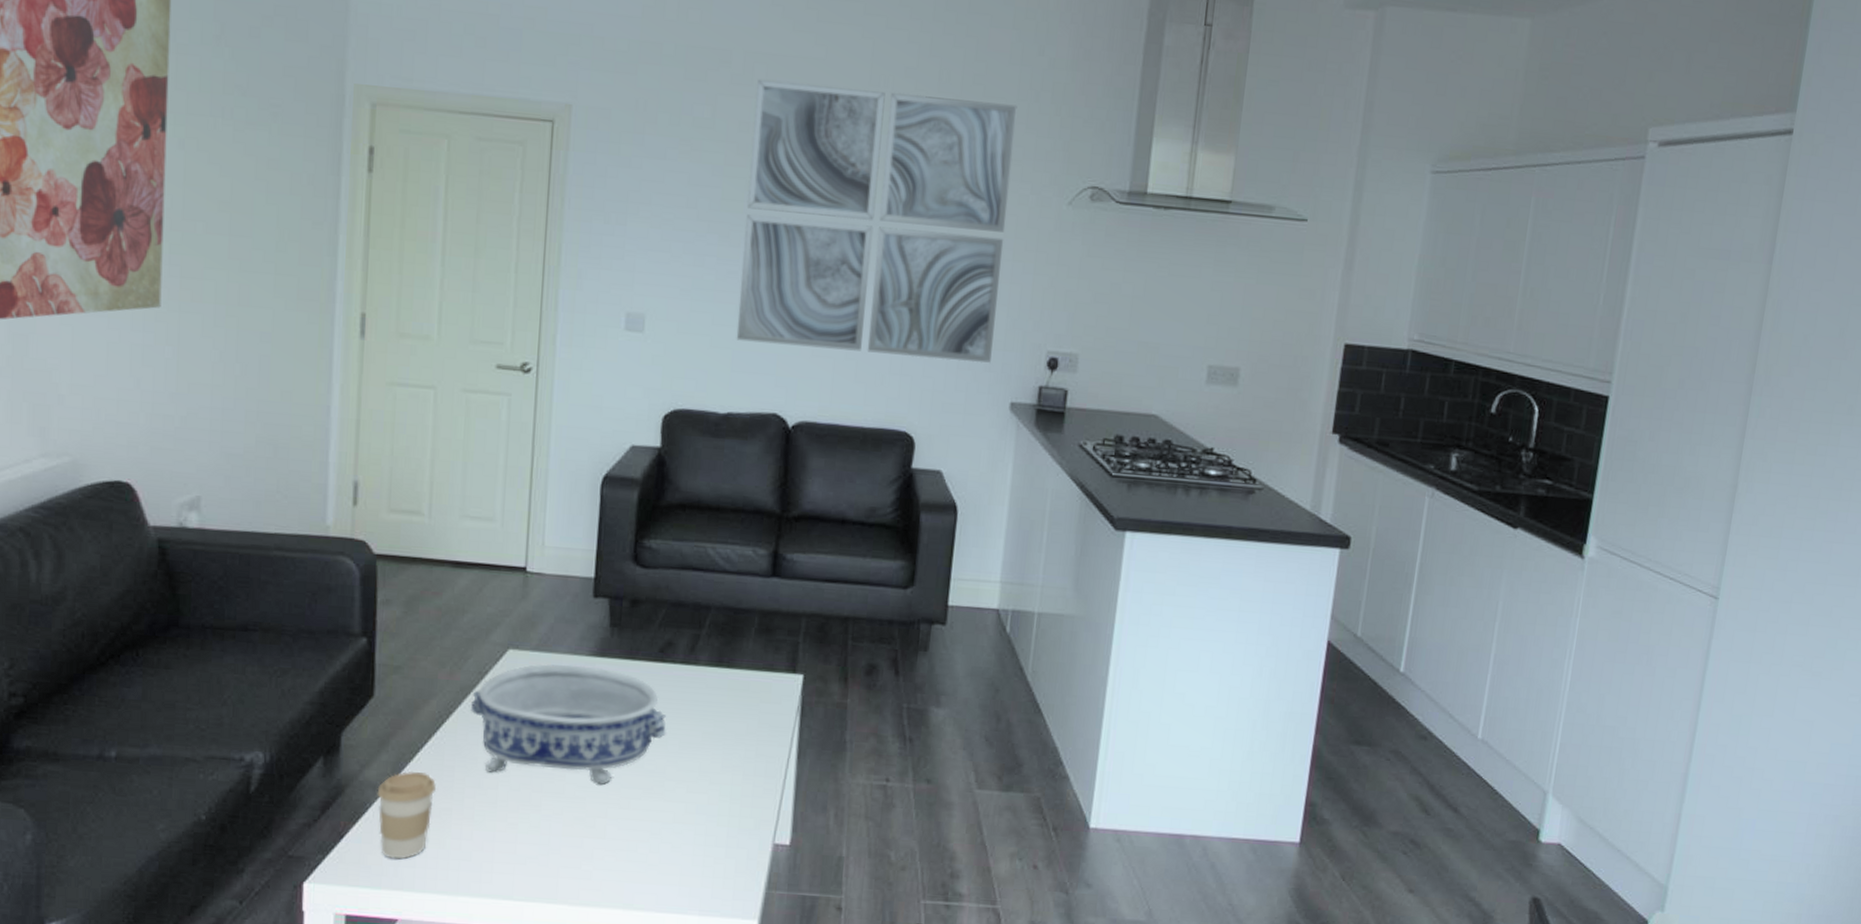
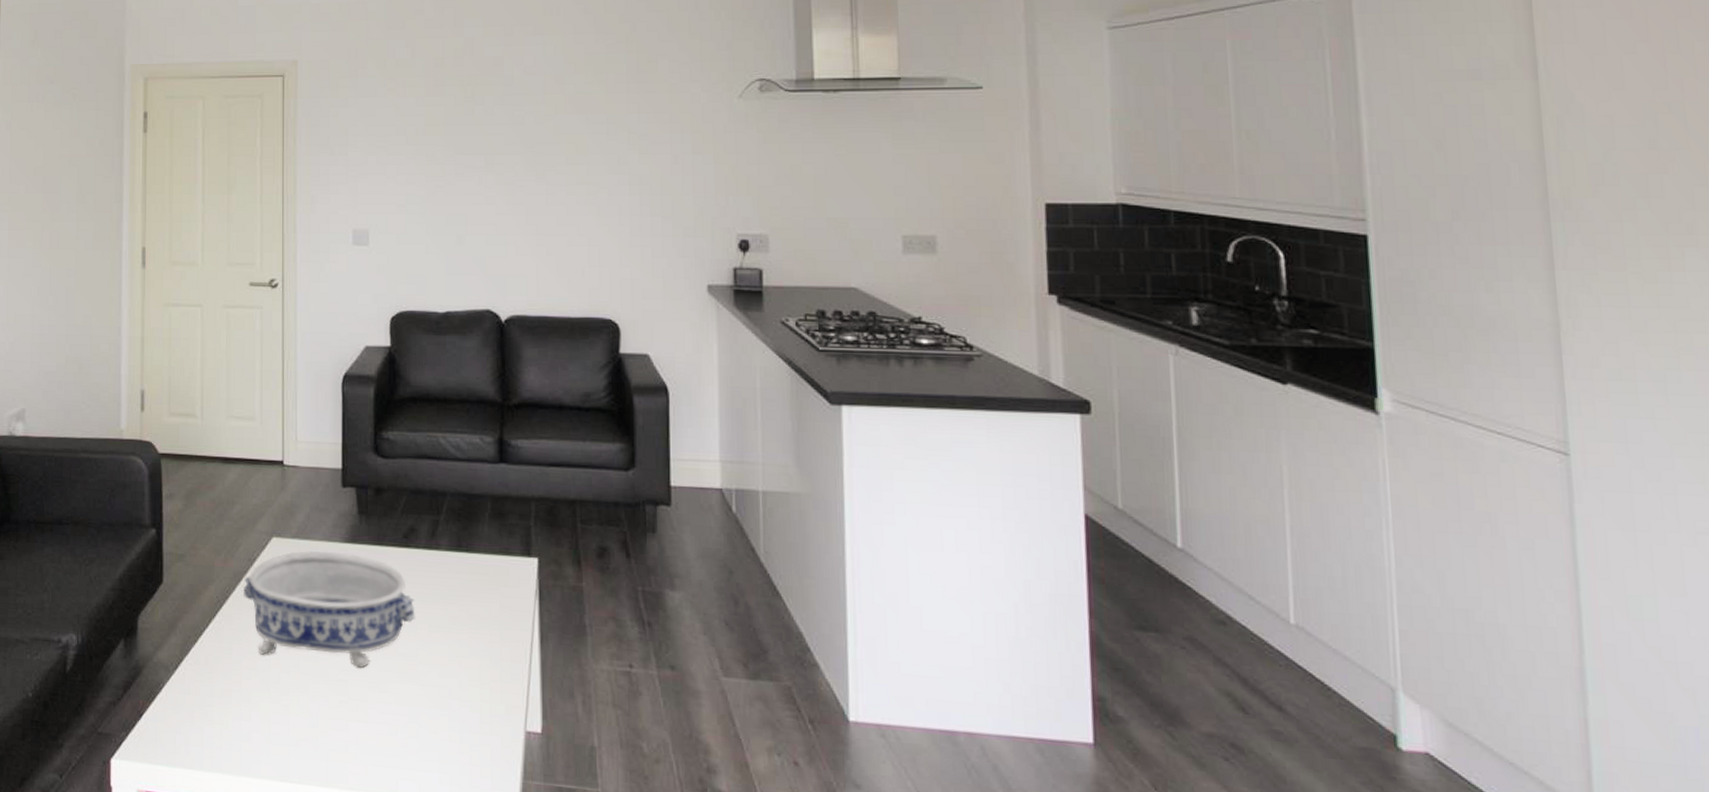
coffee cup: present [377,771,436,860] -> none [168,653,217,739]
wall art: present [736,80,1017,363] -> none [447,15,683,250]

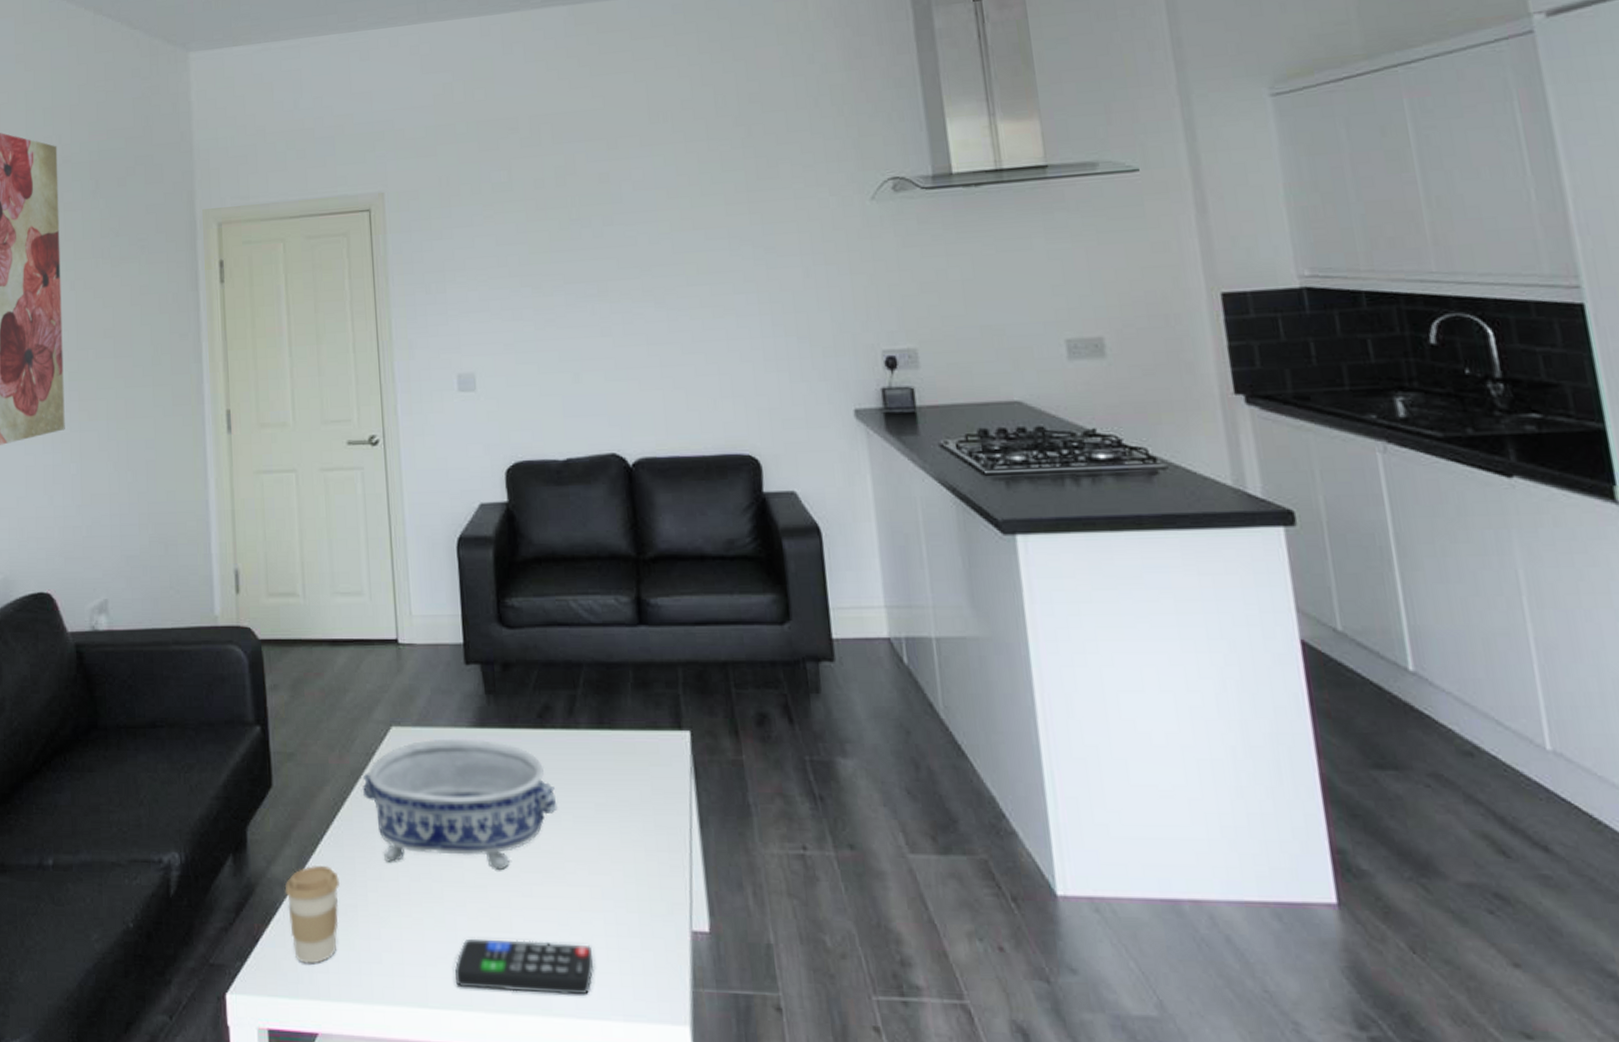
coffee cup: none [168,653,217,739] -> present [284,864,339,964]
remote control: none [314,725,438,780] -> present [454,938,595,996]

